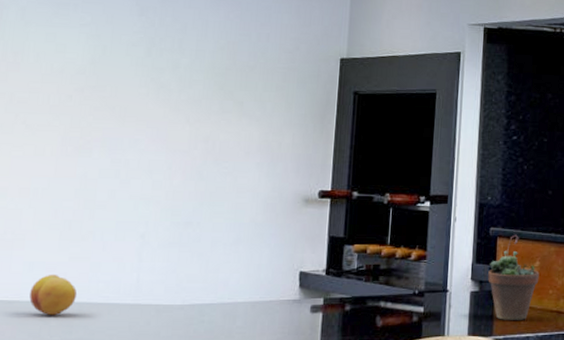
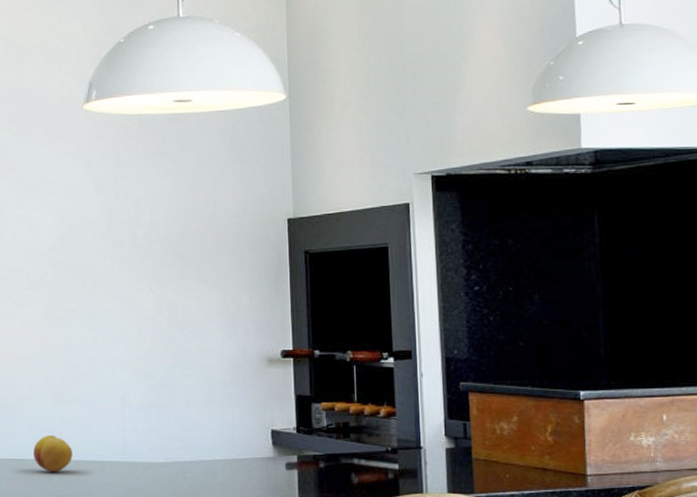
succulent plant: present [488,234,540,321] -> none [462,389,519,479]

